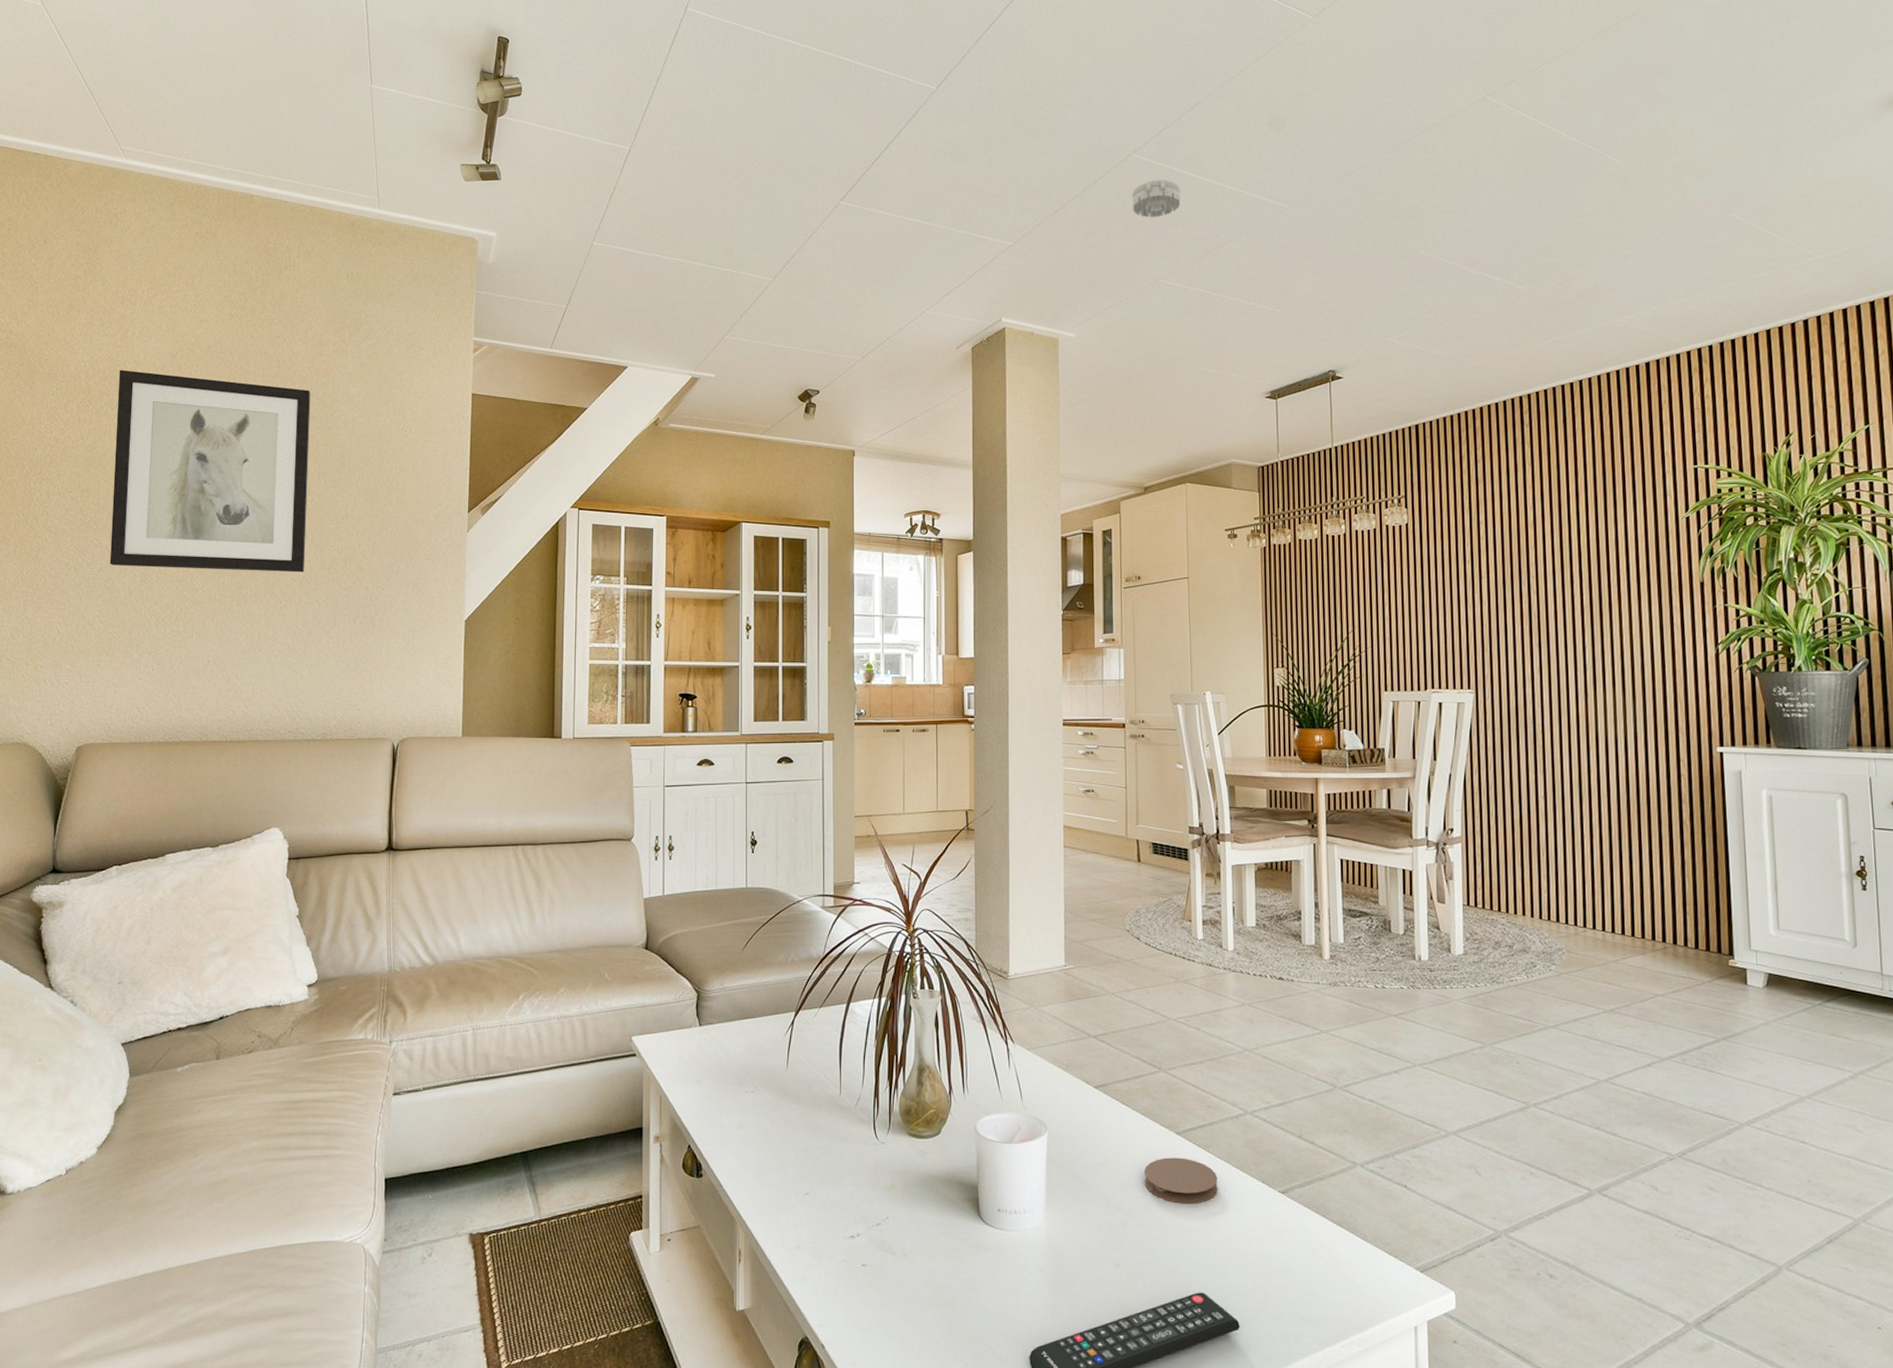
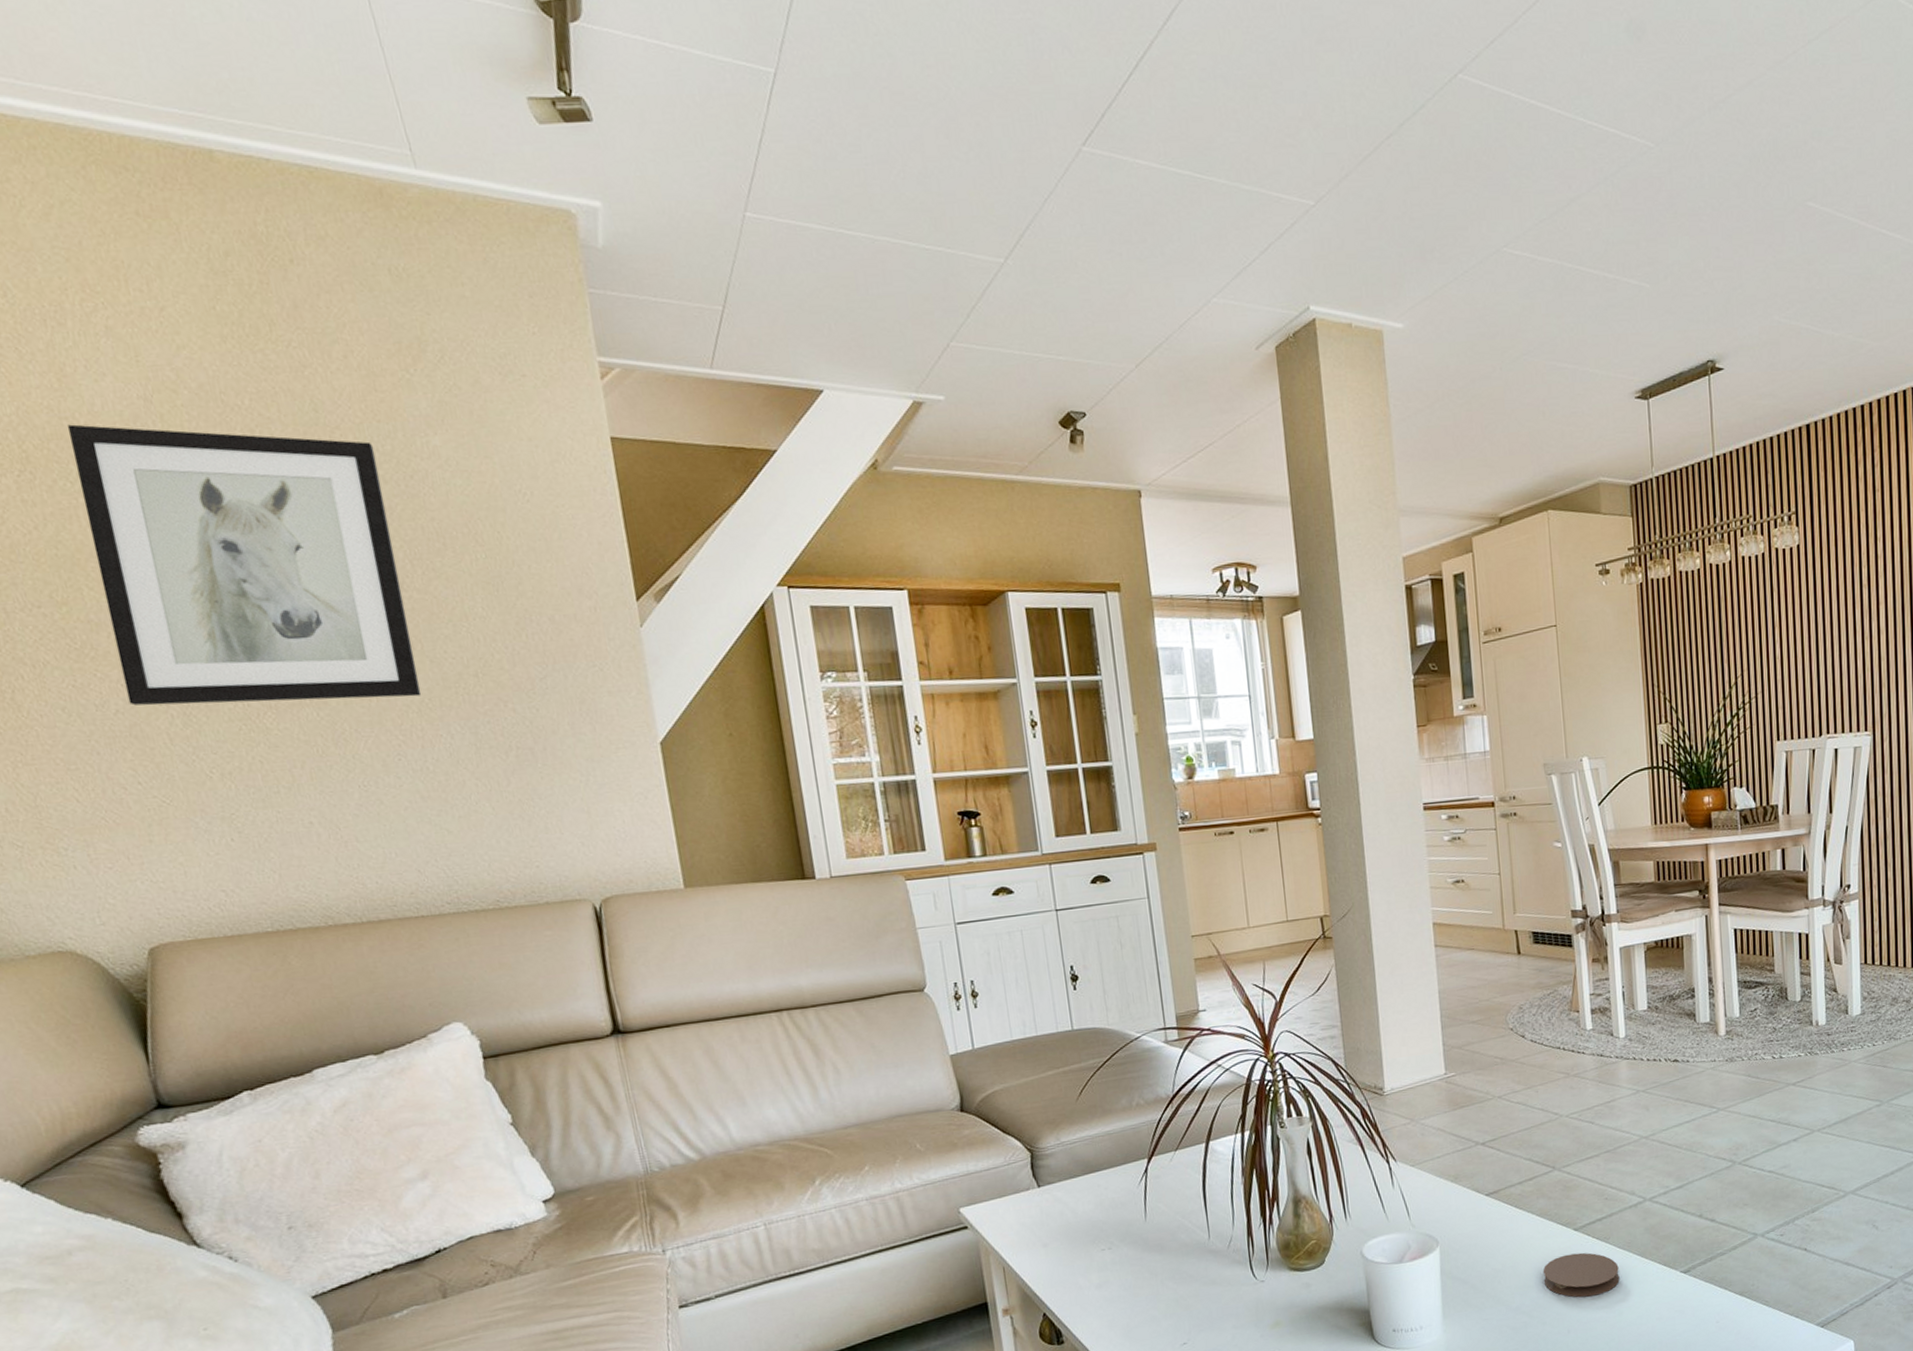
smoke detector: present [1132,179,1181,217] -> none [1460,109,1523,163]

